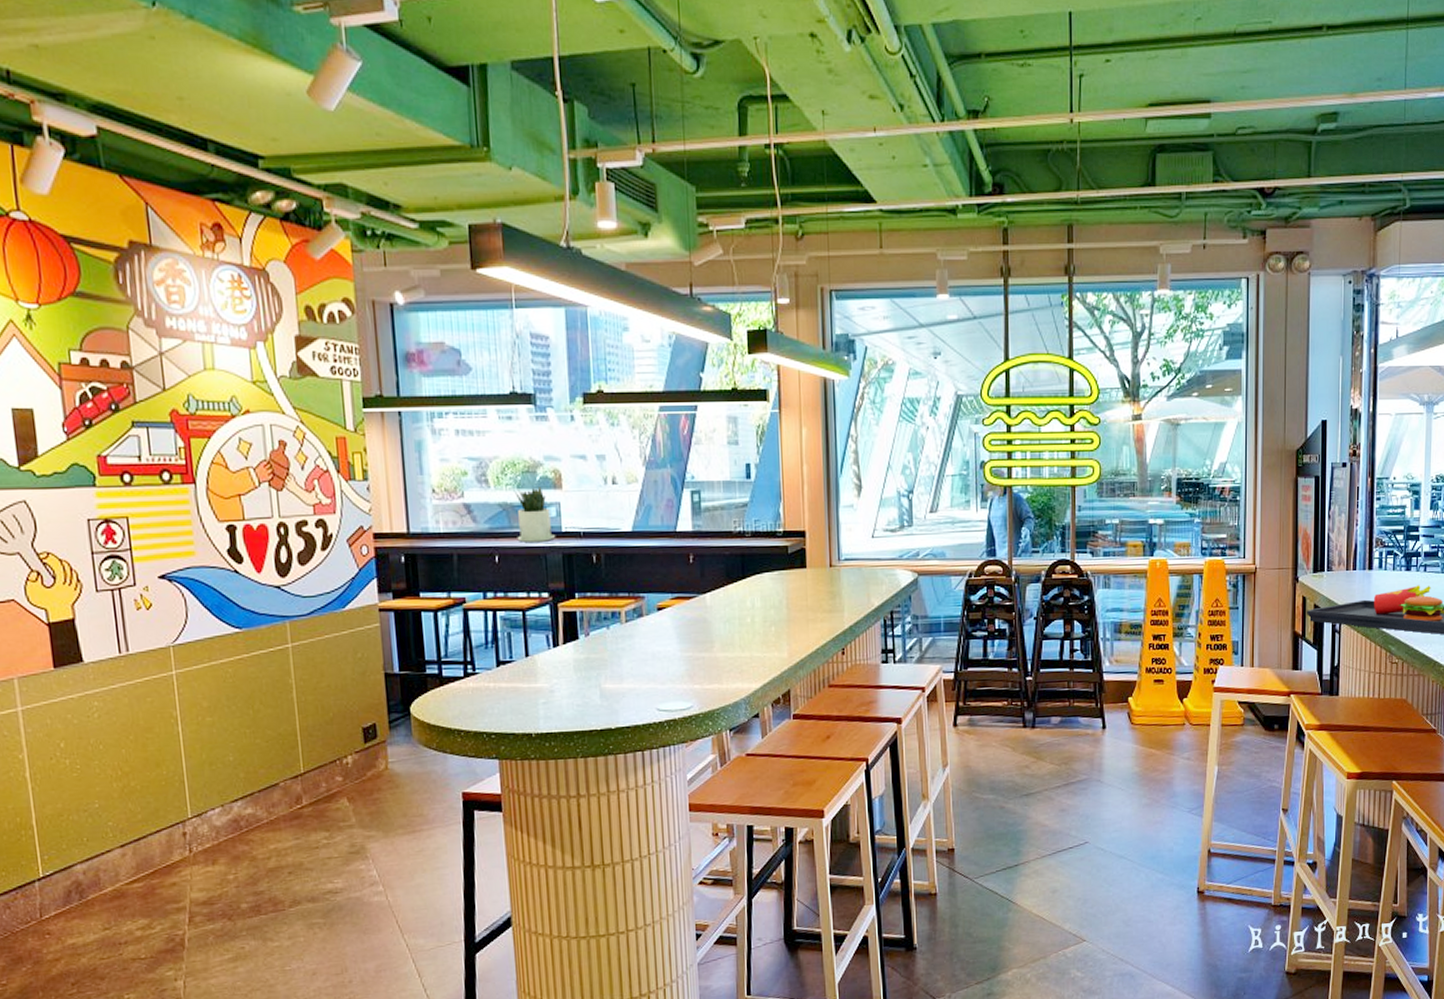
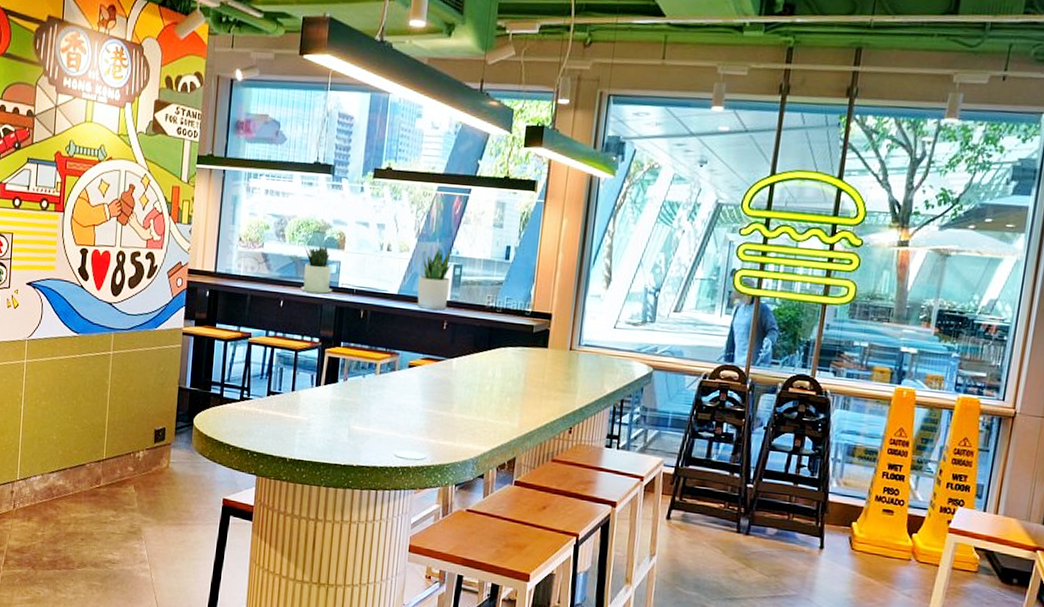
planter: none [654,474,690,544] -> present [417,248,452,311]

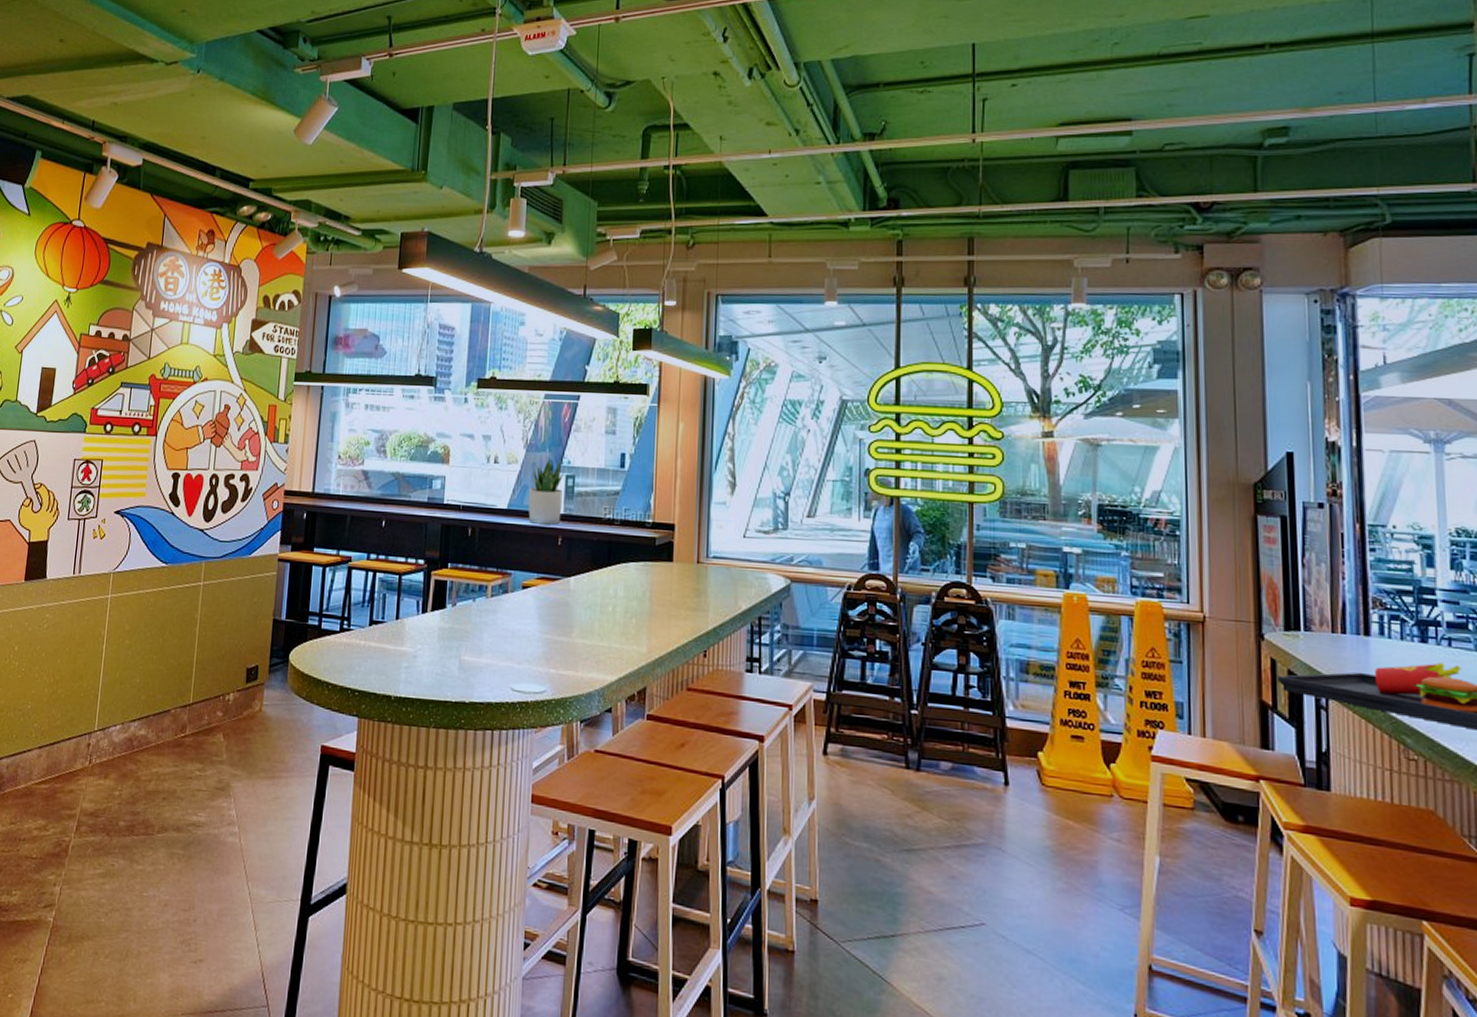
planter: present [300,245,332,294] -> none [403,460,437,512]

